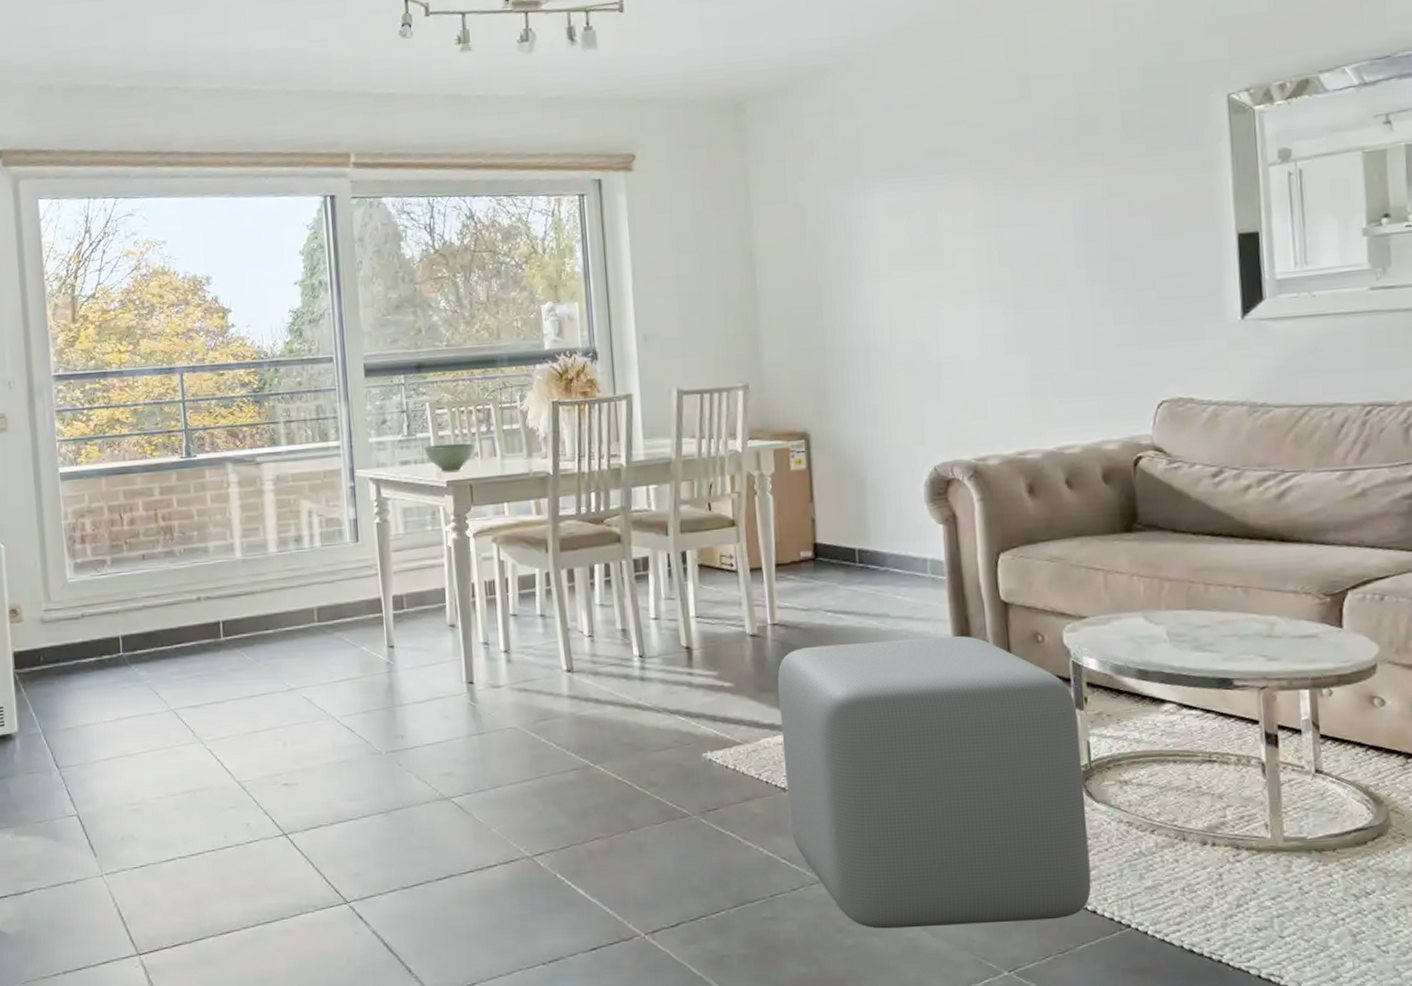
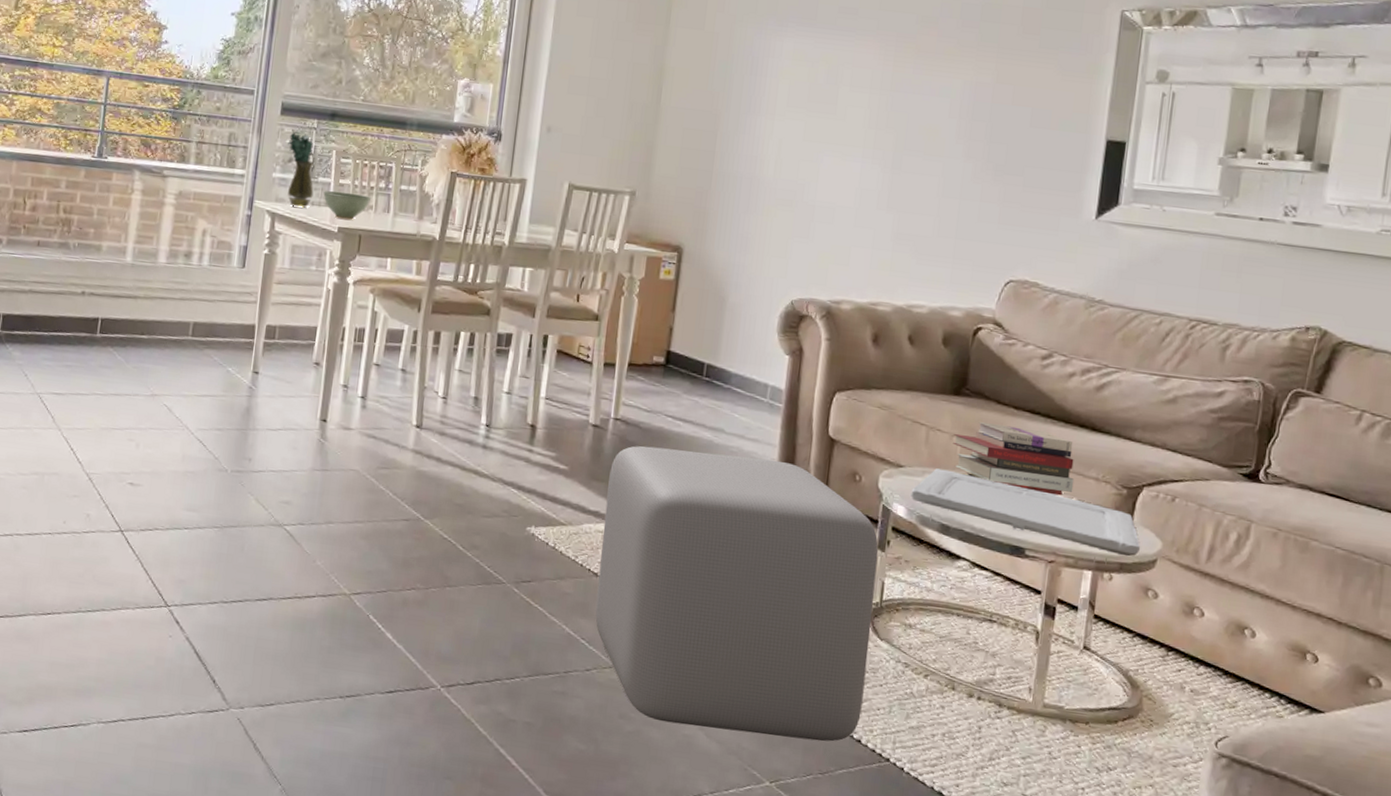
vase: none [378,390,415,469] -> present [287,129,315,208]
religious icon: none [1099,612,1356,667] -> present [911,468,1140,557]
books: none [1134,552,1273,618] -> present [953,422,1074,496]

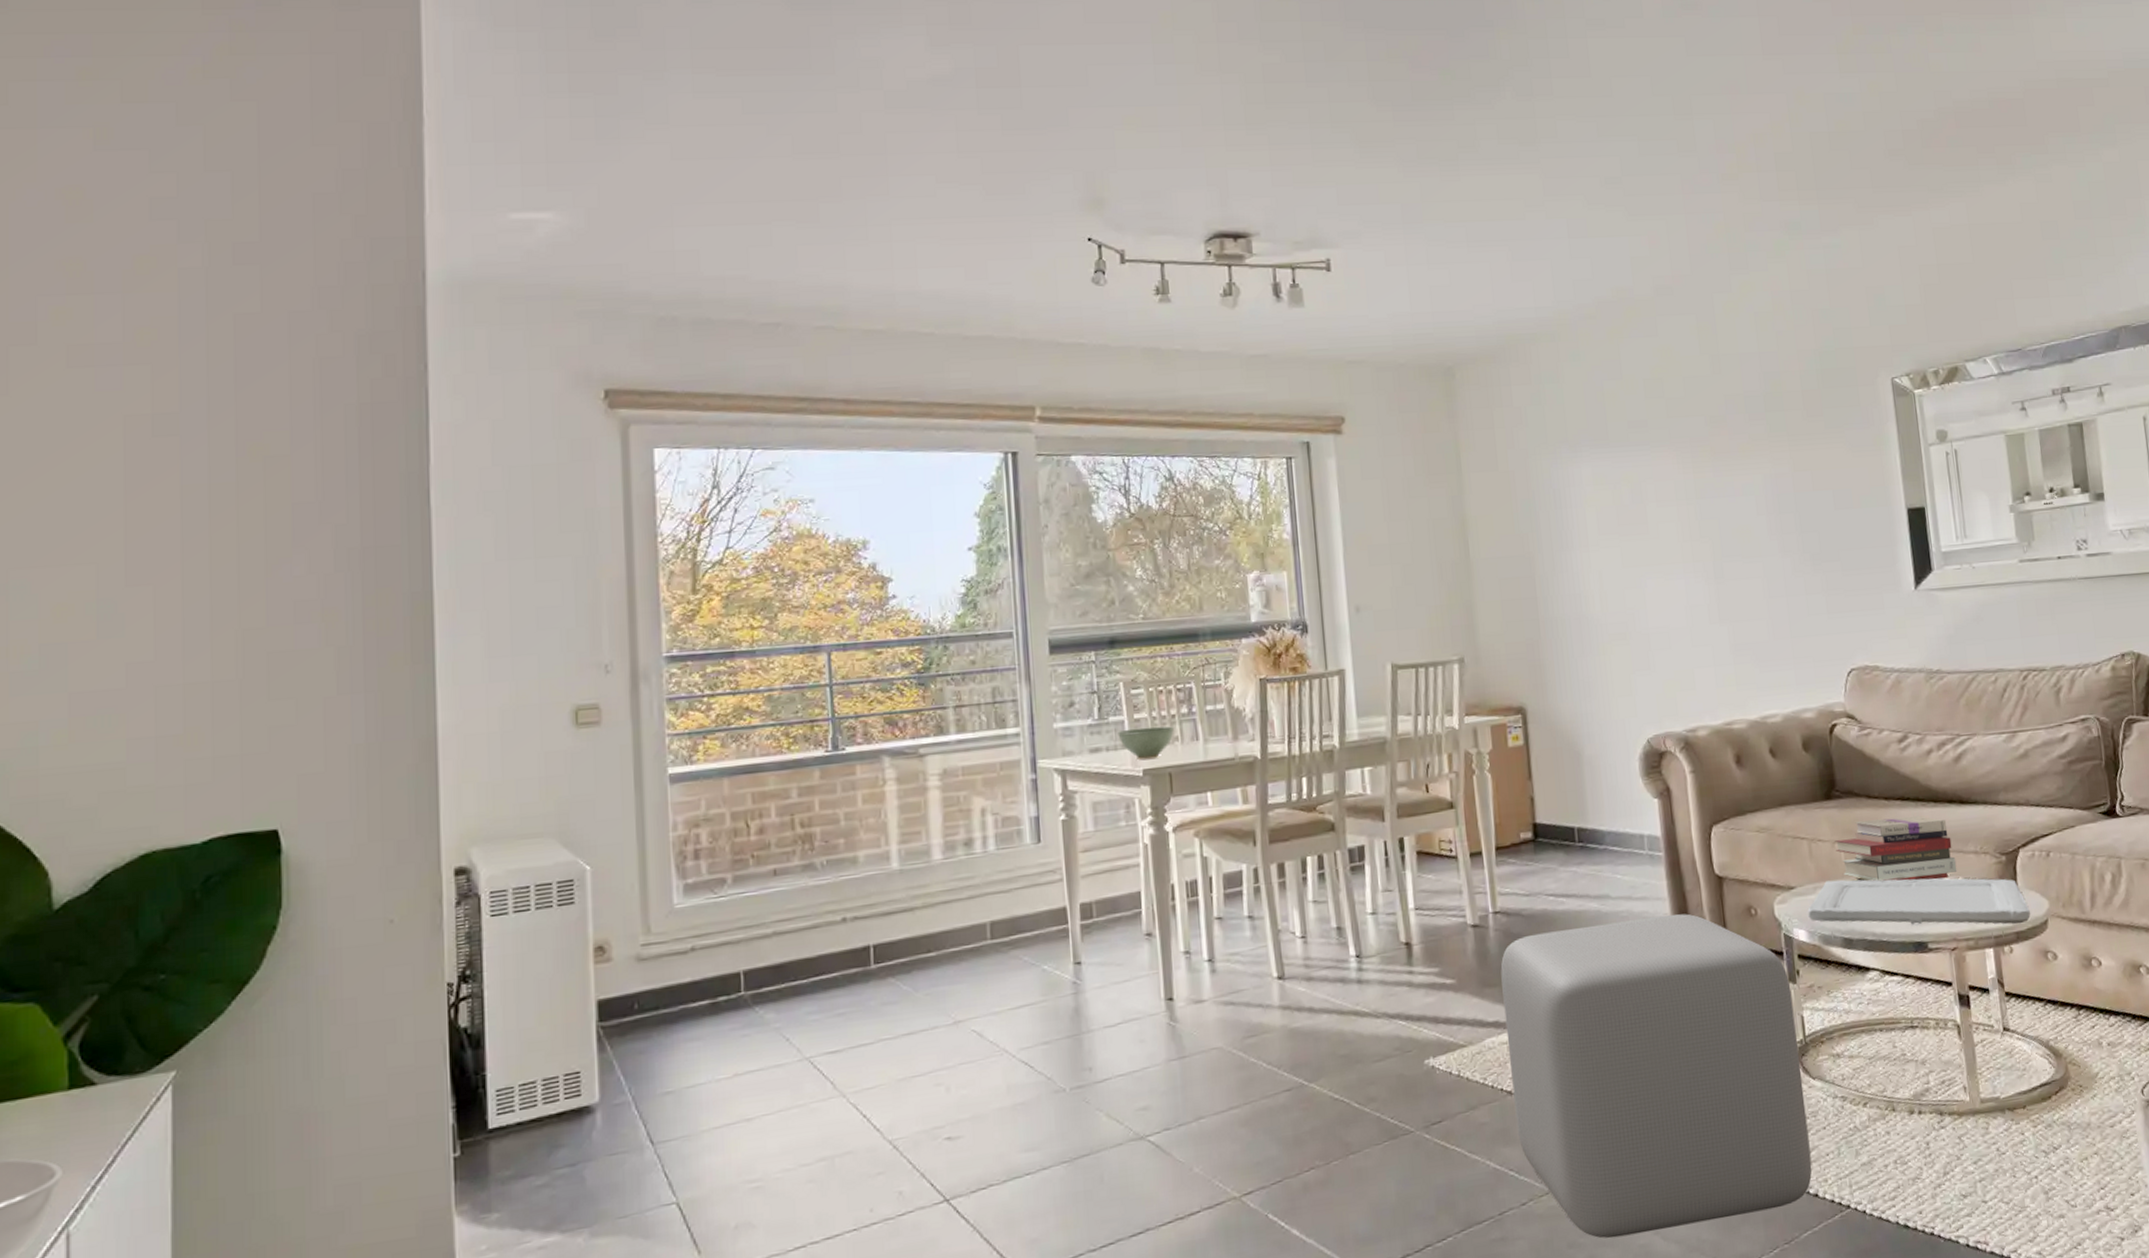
vase: present [287,129,315,208] -> none [1064,668,1107,758]

